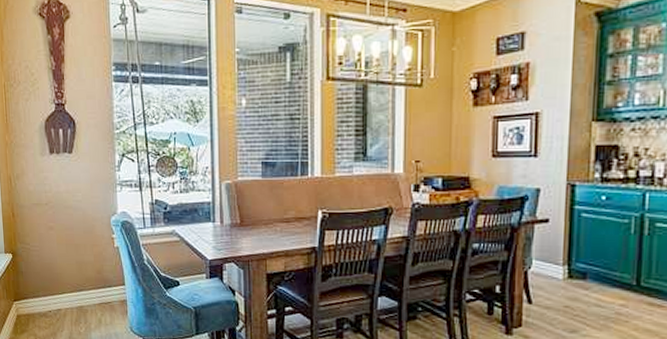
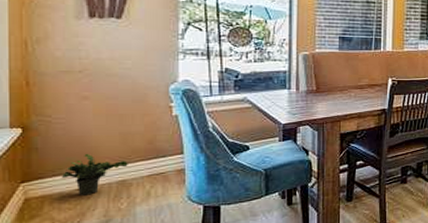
potted plant: none [39,280,84,317] -> present [61,154,128,196]

